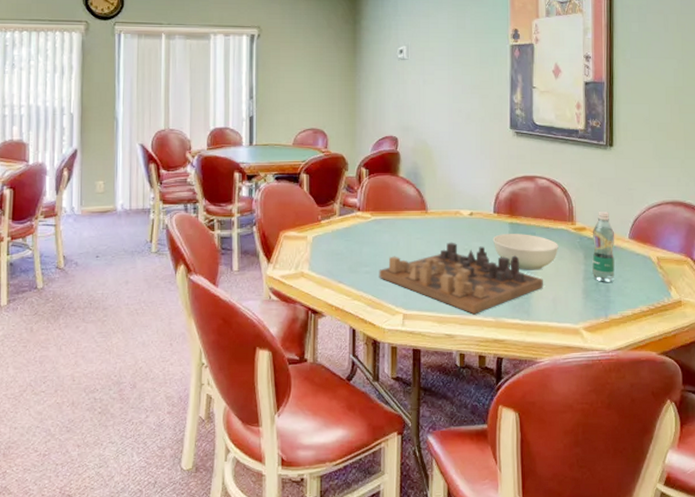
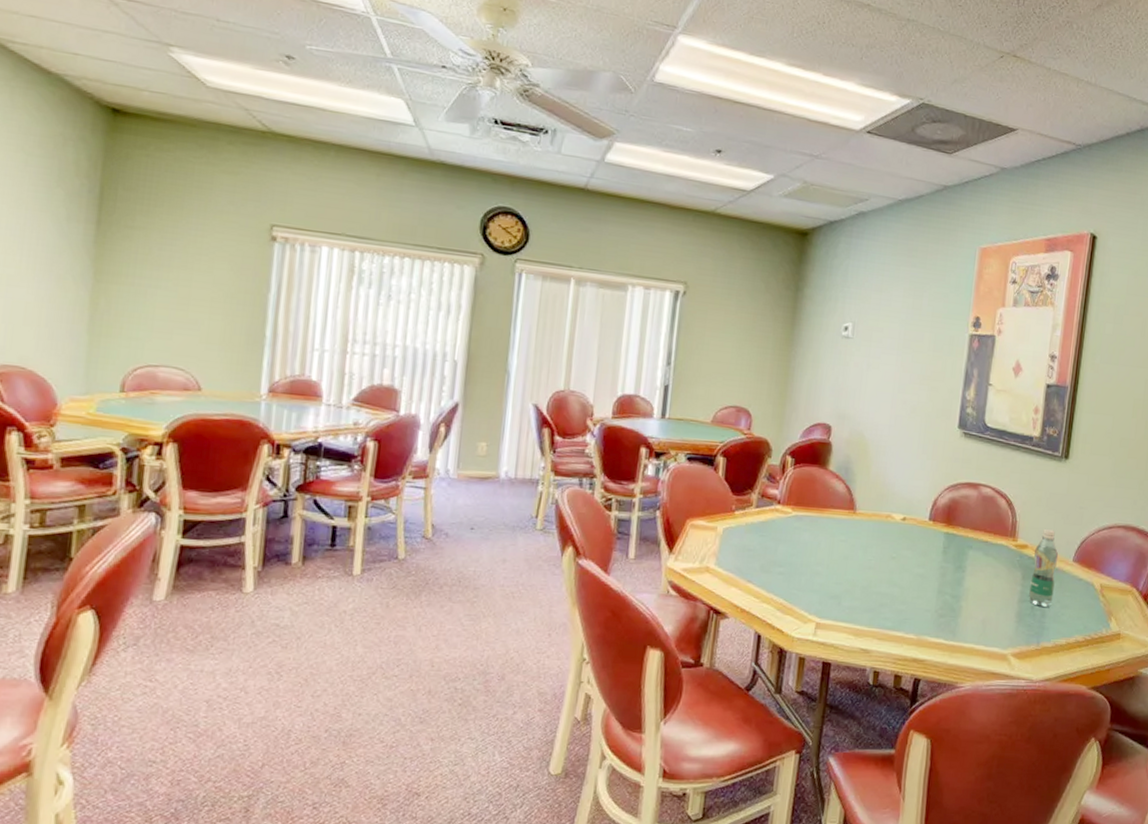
gameboard: present [379,242,543,315] -> none [793,548,975,630]
bowl: present [492,234,558,270] -> none [924,544,996,587]

